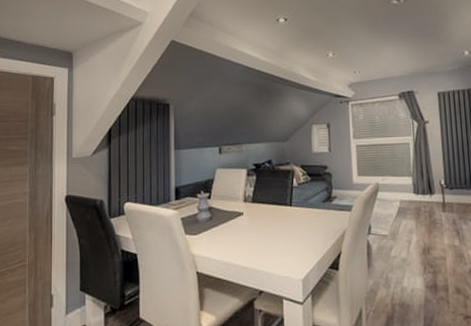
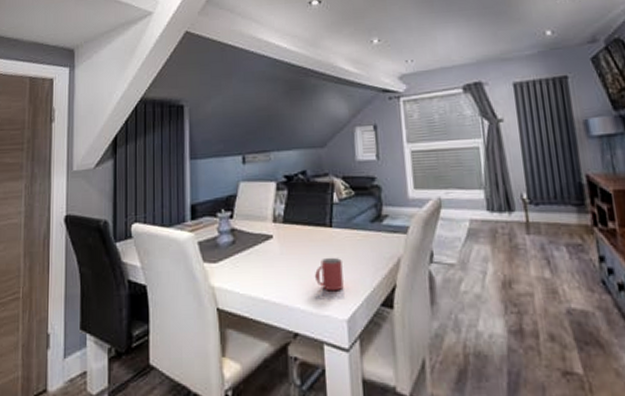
mug: none [276,230,300,257] -> present [314,257,344,292]

